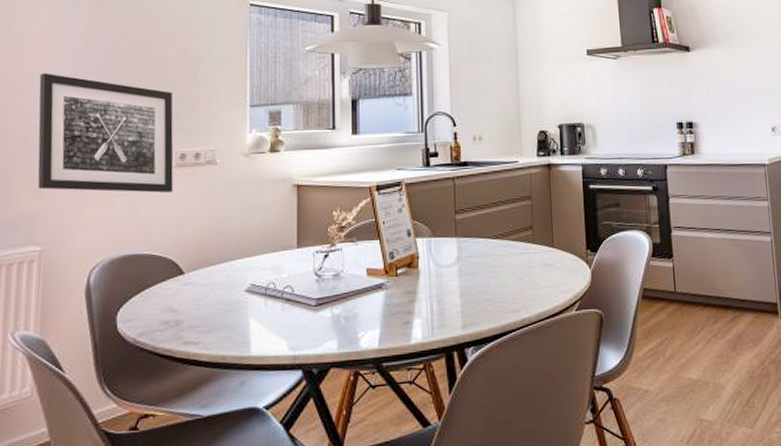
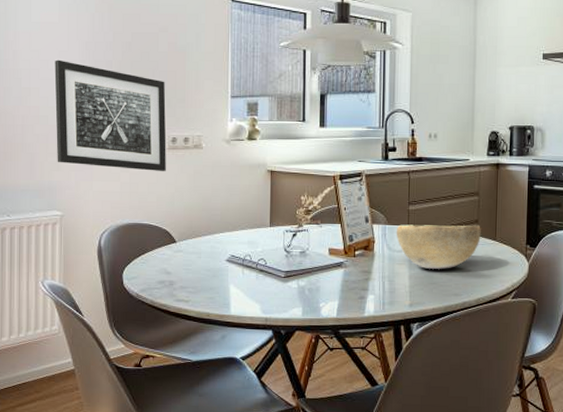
decorative bowl: none [442,231,537,284] -> present [396,224,481,269]

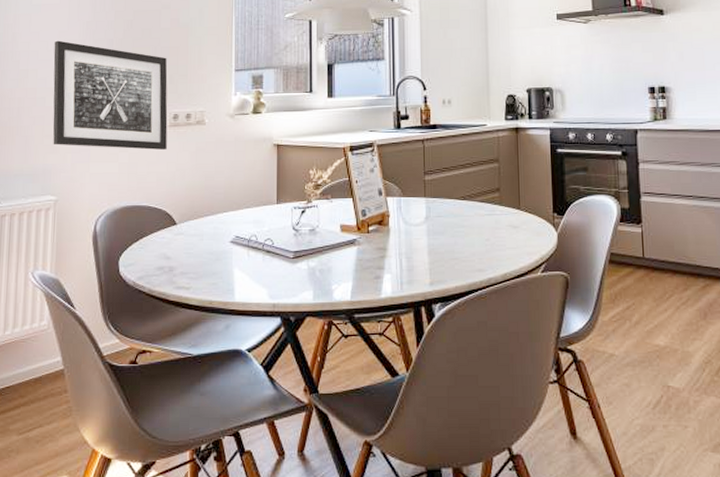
decorative bowl: present [396,224,481,269] -> none [412,193,504,243]

